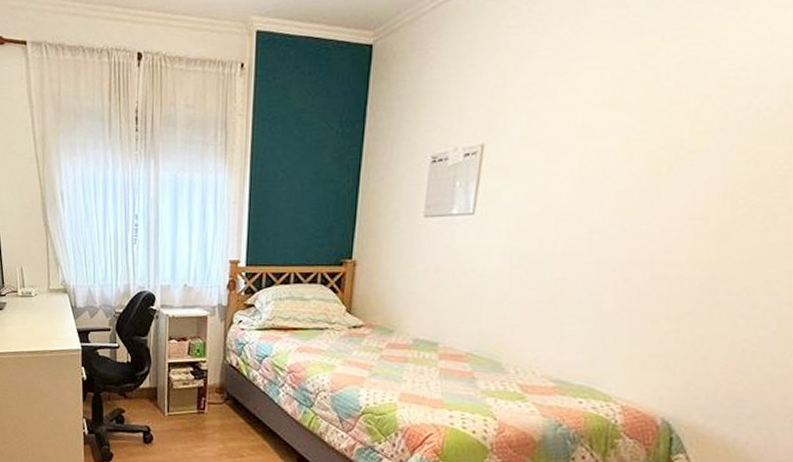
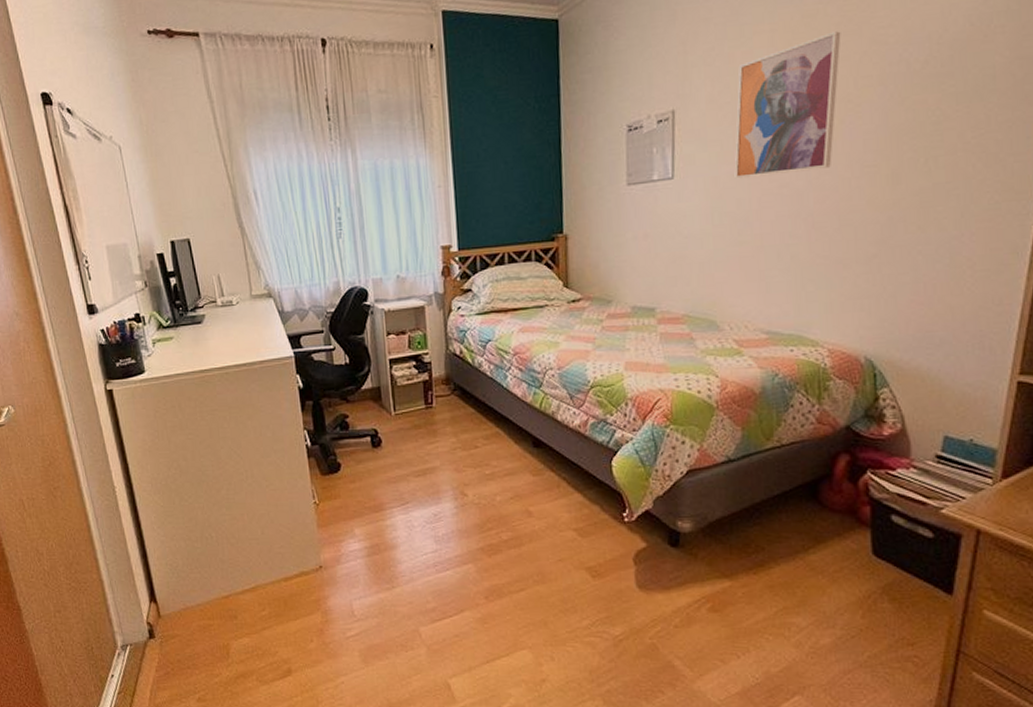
wall art: none [541,72,682,220] -> present [734,31,841,179]

